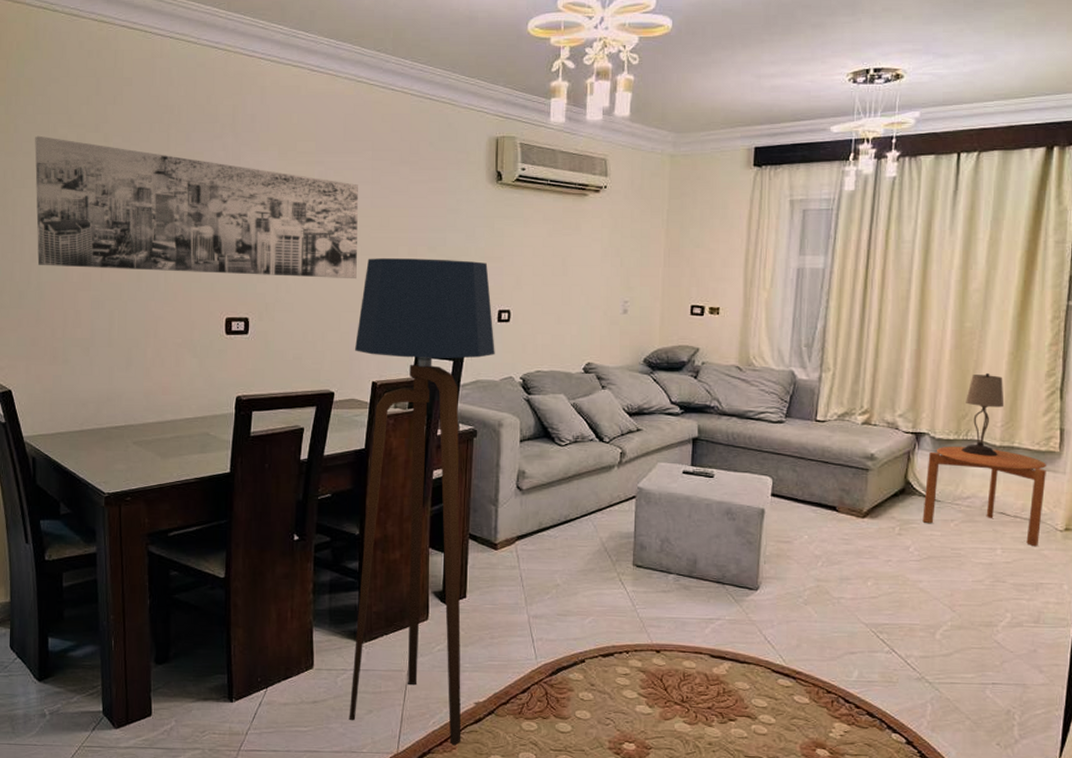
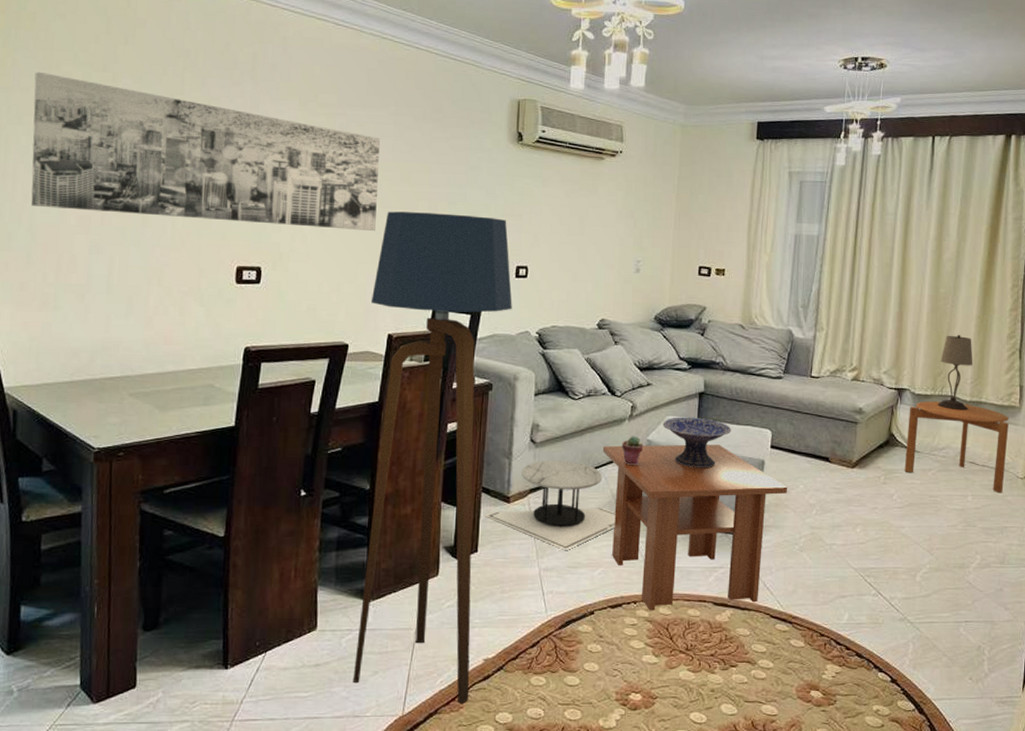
side table: none [471,507,606,598] -> present [484,460,616,550]
coffee table: none [590,492,790,661] -> present [602,445,787,611]
potted succulent: none [611,483,634,514] -> present [622,436,643,466]
decorative bowl: none [654,463,728,517] -> present [662,417,732,468]

